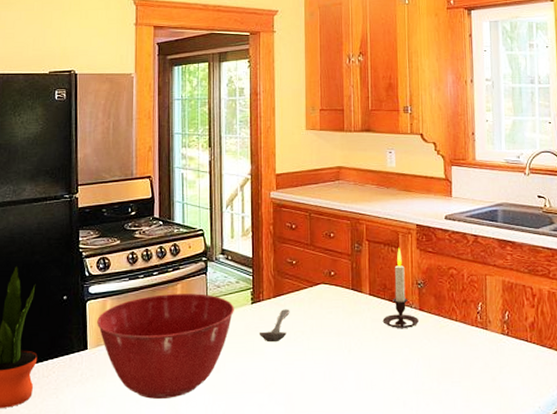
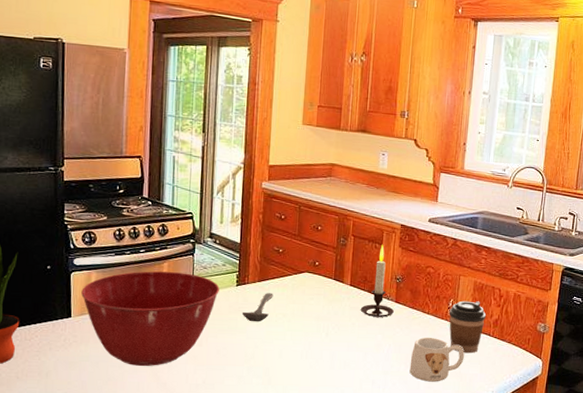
mug: none [442,347,502,400] -> present [409,337,464,382]
coffee cup: none [478,303,521,364] -> present [449,300,487,354]

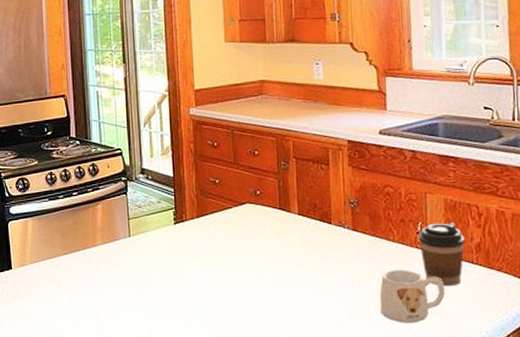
mixing bowl: present [81,271,219,366] -> none [20,214,157,318]
stirrer: present [242,293,274,322] -> none [183,229,215,263]
candle: present [360,244,394,318] -> none [313,164,352,250]

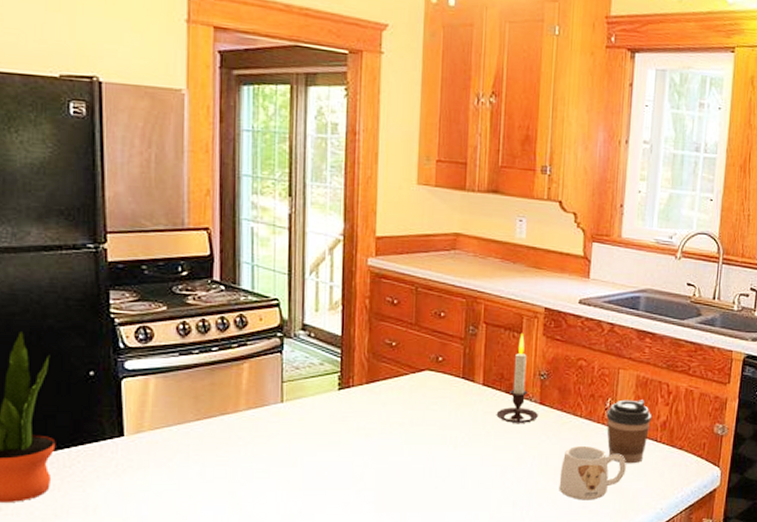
candle: none [313,164,352,250] -> present [496,332,538,424]

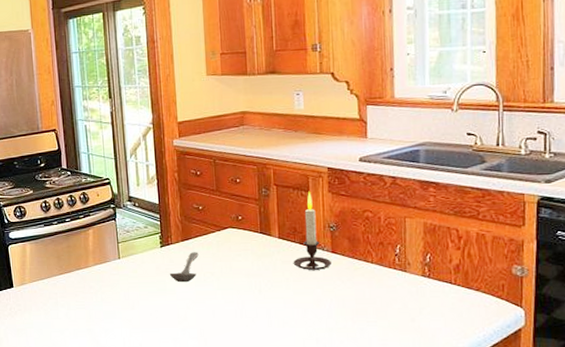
stirrer: none [346,397,386,435] -> present [169,252,199,283]
mug: present [559,445,626,500] -> none [357,288,422,339]
coffee cup: present [606,399,653,464] -> none [397,245,444,305]

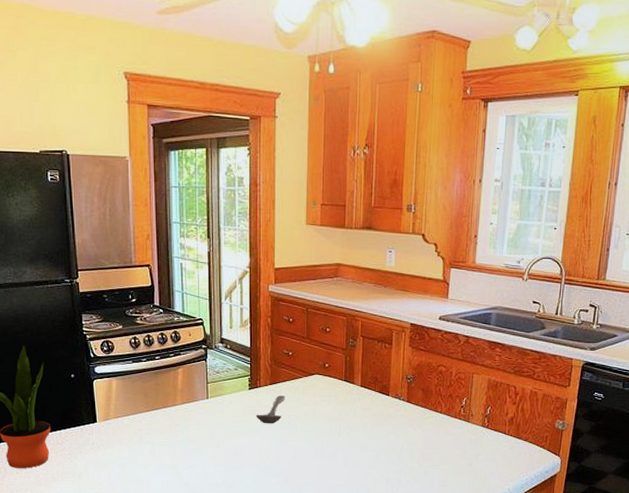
candle: present [293,191,331,271] -> none [372,344,406,418]

